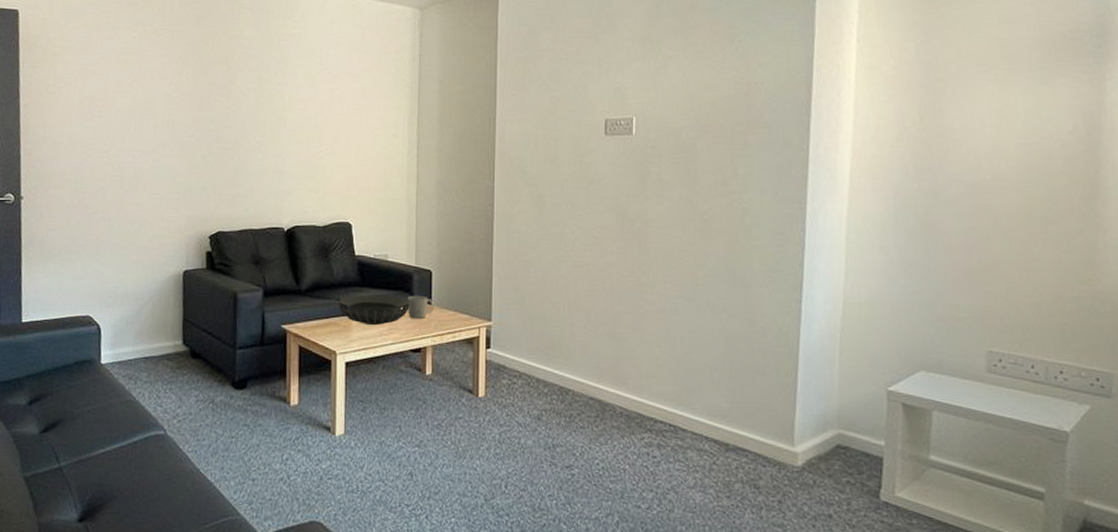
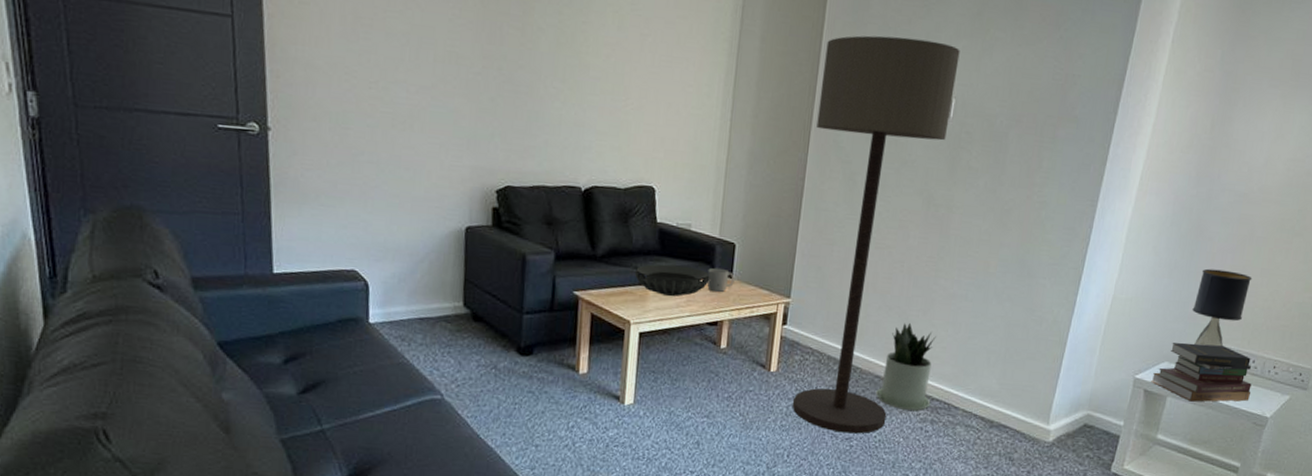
floor lamp: none [500,65,634,461] -> present [792,35,960,434]
planter: none [591,340,654,434] -> present [875,322,936,411]
books: none [908,348,1038,416] -> present [1151,342,1252,402]
table lamp: none [941,265,1008,352] -> present [1192,268,1252,347]

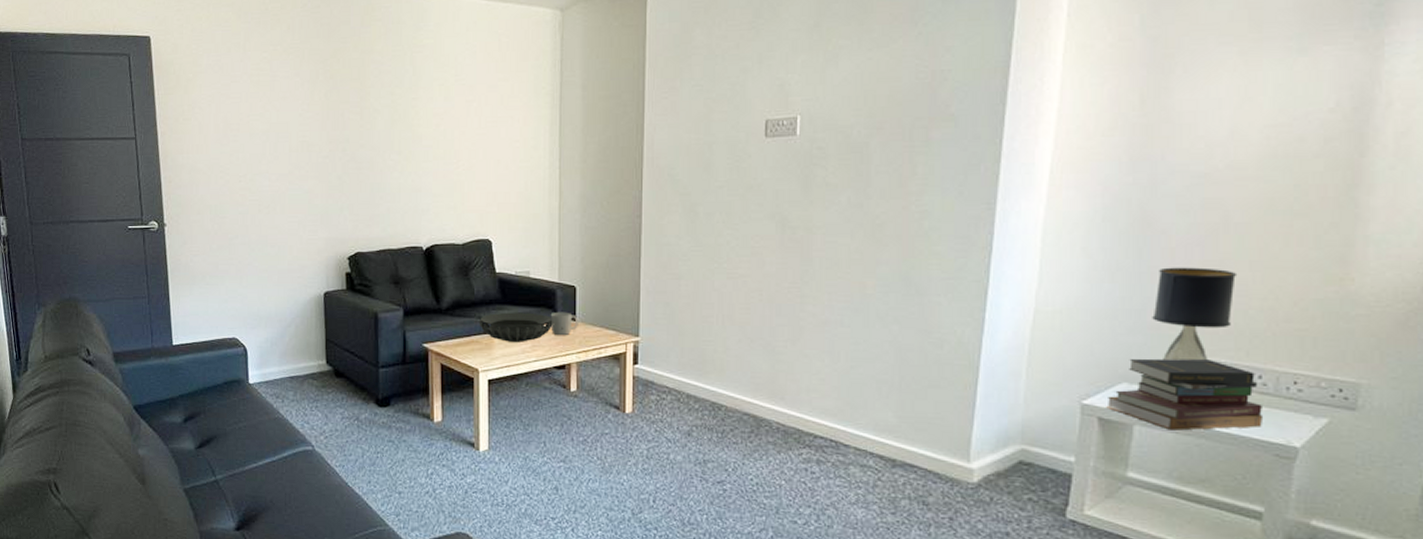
floor lamp: present [792,35,960,434] -> none [648,61,799,477]
planter: present [875,322,936,411] -> none [746,354,814,450]

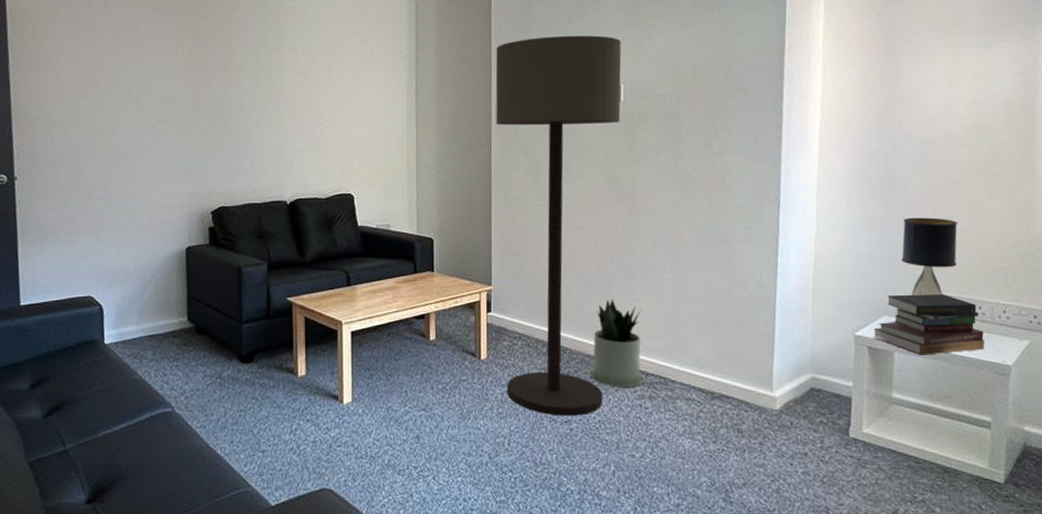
decorative bowl: present [478,312,553,342] -> none [341,264,412,294]
mug: present [550,311,578,335] -> none [410,263,436,285]
floor lamp: none [648,61,799,477] -> present [495,35,622,416]
planter: none [746,354,814,450] -> present [588,299,646,387]

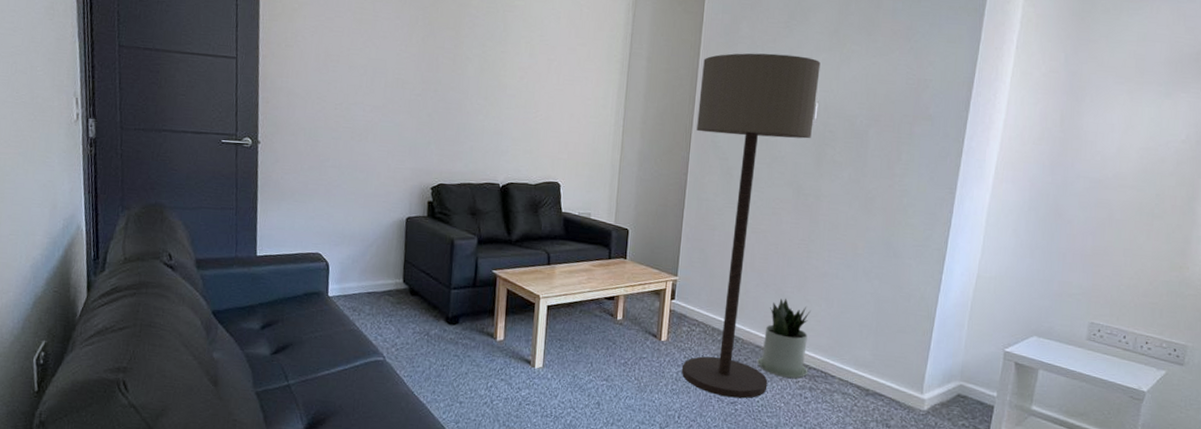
books: present [873,294,985,355] -> none [1021,318,1124,376]
table lamp: present [901,217,958,296] -> none [1057,249,1115,323]

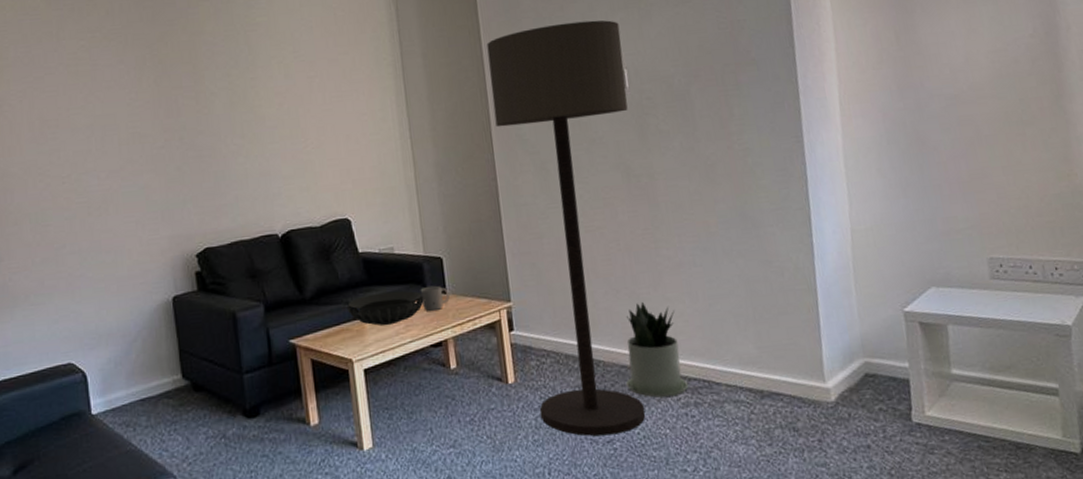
decorative bowl: none [543,247,607,275] -> present [346,290,424,326]
mug: none [605,250,629,271] -> present [420,285,450,311]

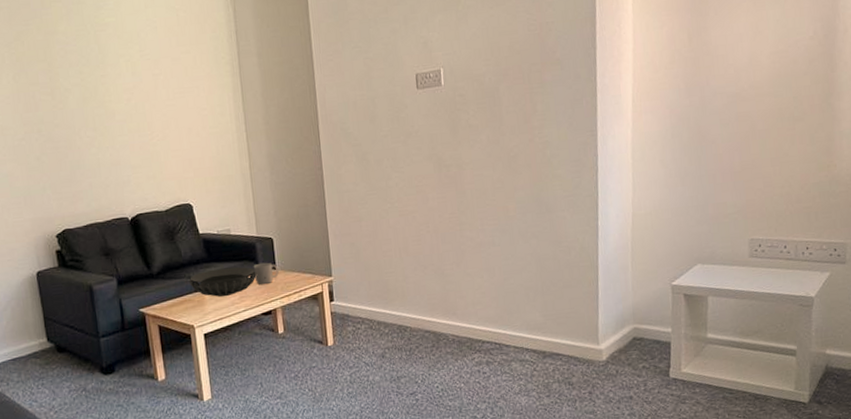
floor lamp: present [487,20,646,436] -> none [316,21,444,389]
planter: present [625,301,689,398] -> none [428,276,482,357]

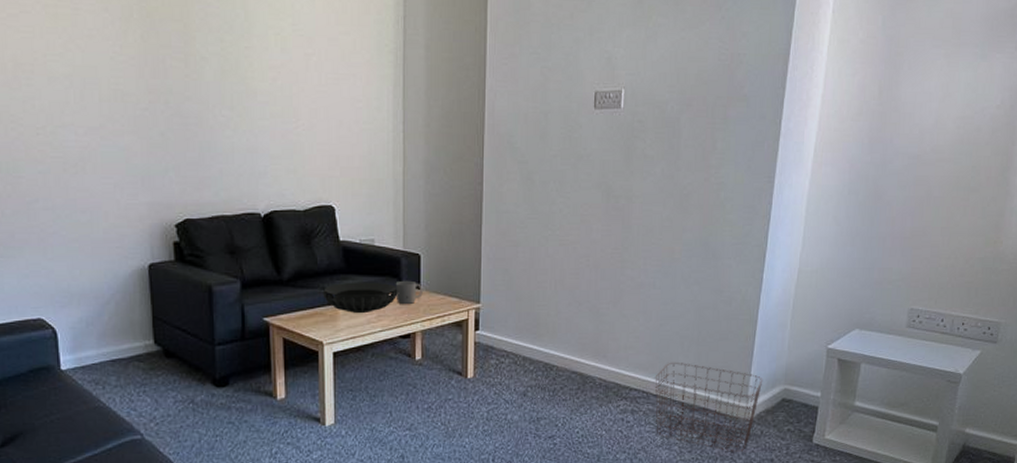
basket: none [505,312,612,393] -> present [655,362,763,452]

